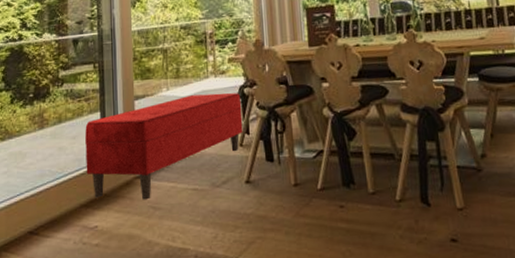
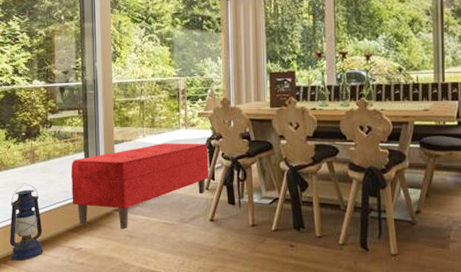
lantern: none [12,152,52,248] -> present [9,183,43,261]

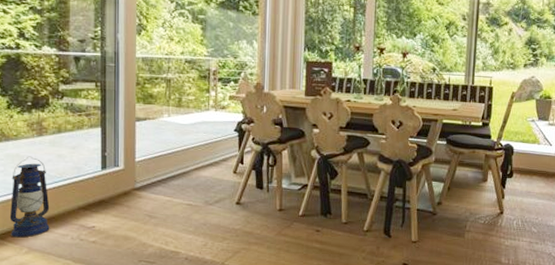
bench: present [71,143,209,229] -> none [85,124,238,209]

